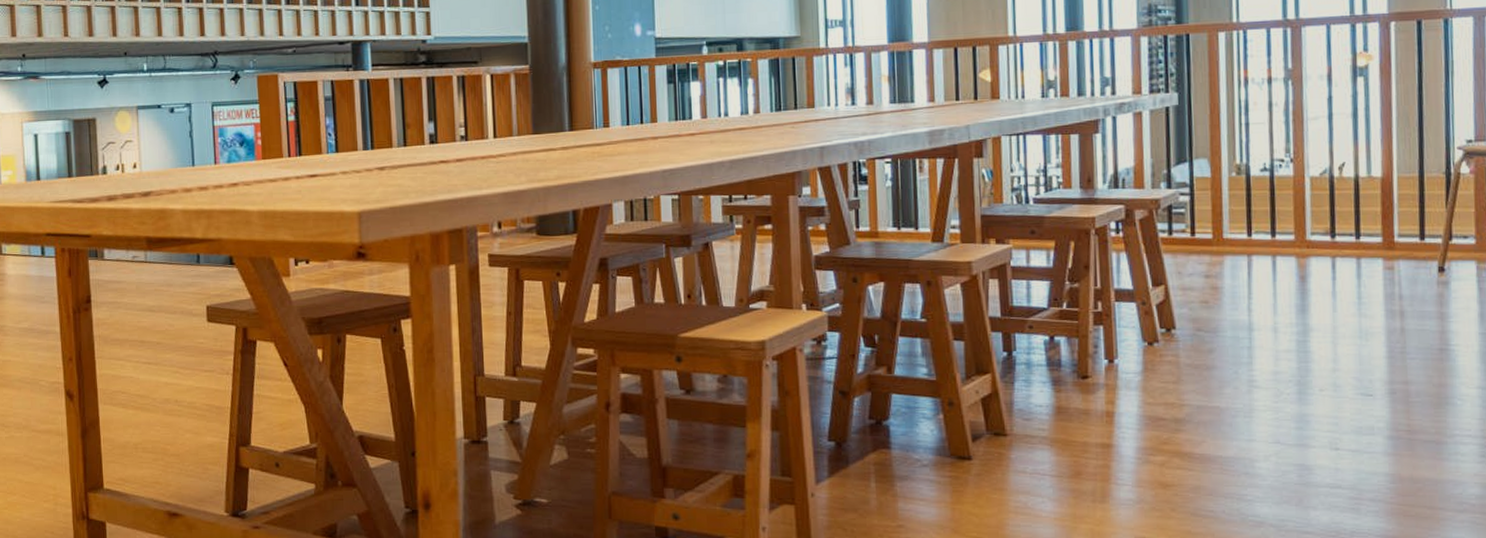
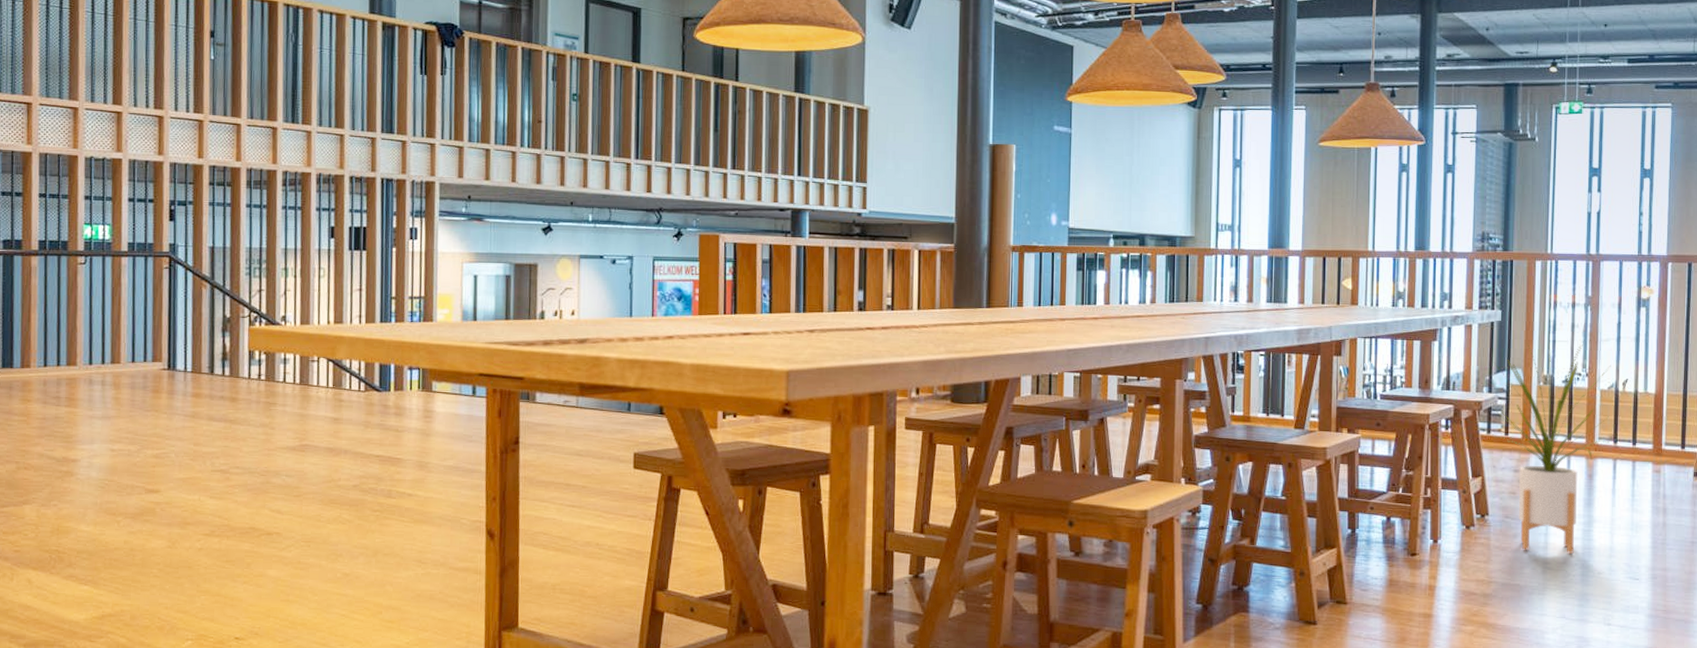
house plant: none [1171,125,1326,369] -> present [1492,342,1611,553]

